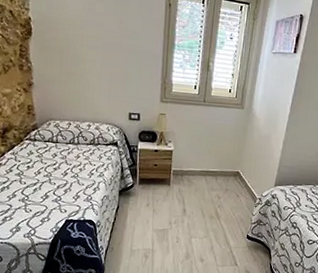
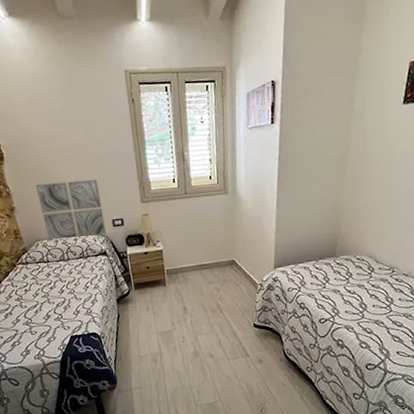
wall art: none [58,65,122,127] -> present [35,179,107,241]

